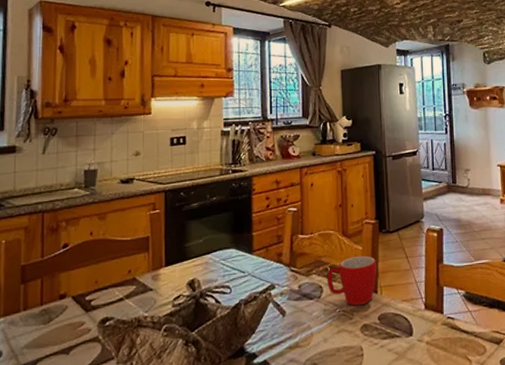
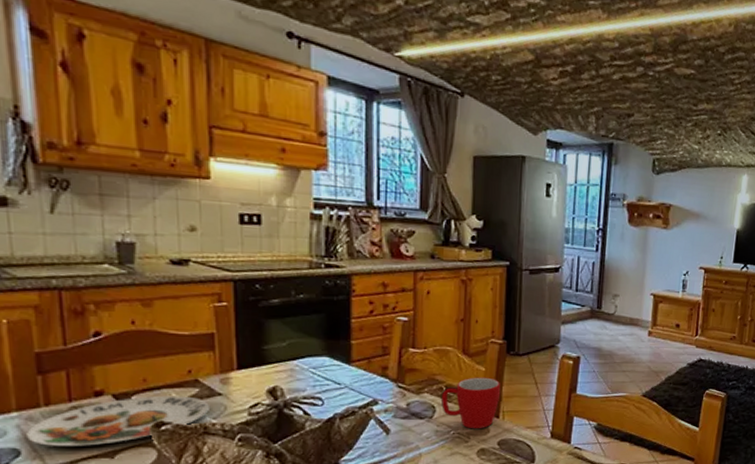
plate: none [8,293,143,346] -> present [26,395,209,446]

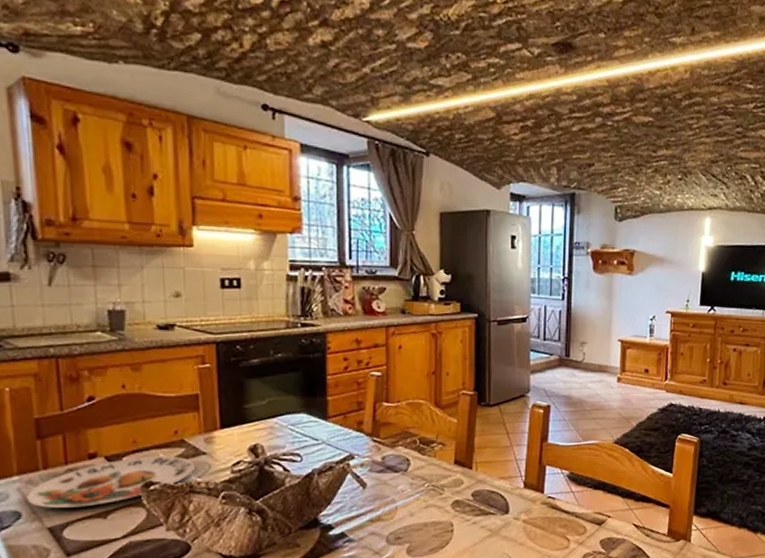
mug: present [440,377,501,429] -> none [414,429,473,481]

